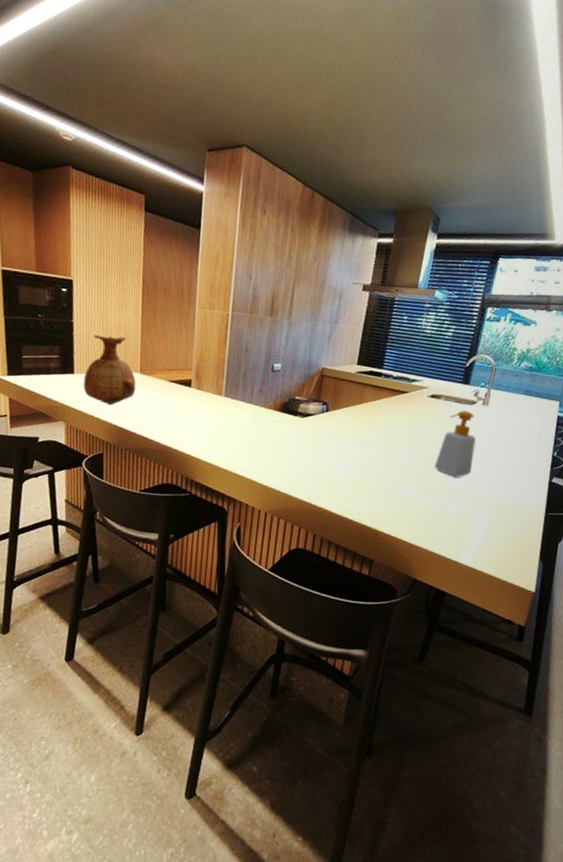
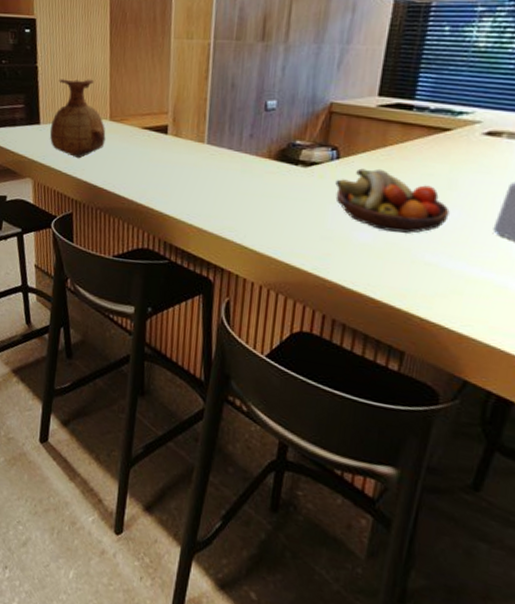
fruit bowl: none [325,419,406,470] -> present [335,168,450,233]

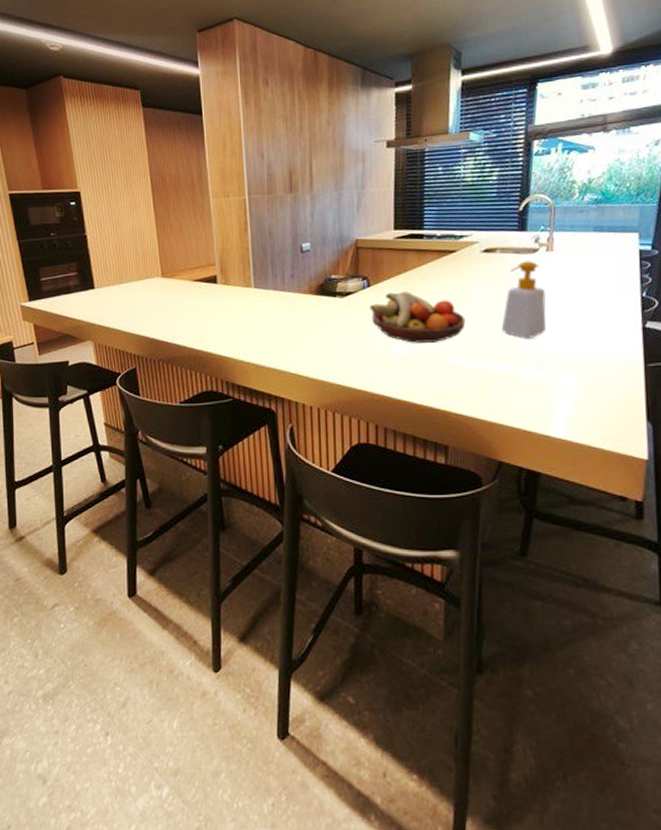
vase: present [49,79,106,159] -> none [105,242,160,316]

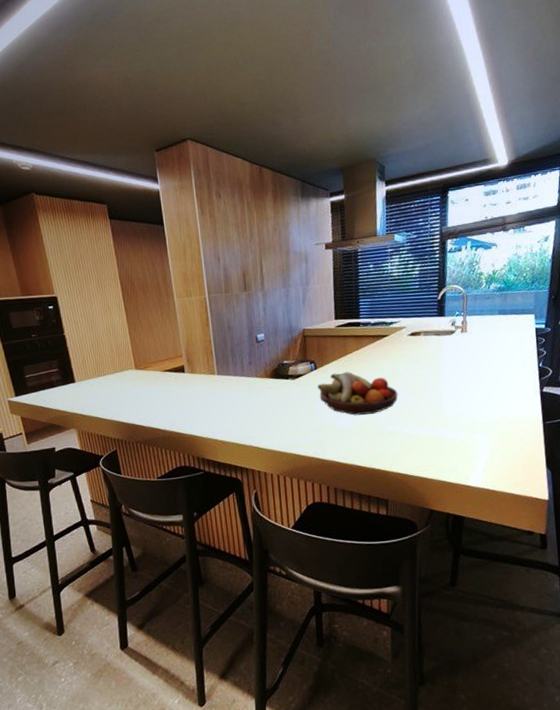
soap bottle: present [501,261,547,338] -> none [427,341,464,406]

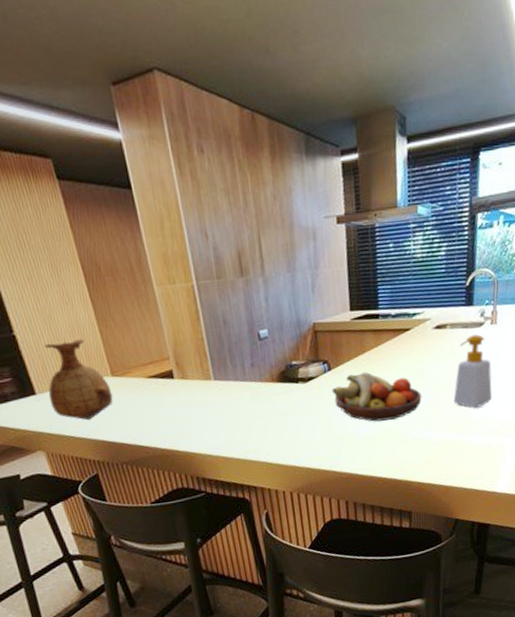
vase: none [84,339,135,405] -> present [44,339,113,421]
soap bottle: none [427,341,464,406] -> present [453,334,492,408]

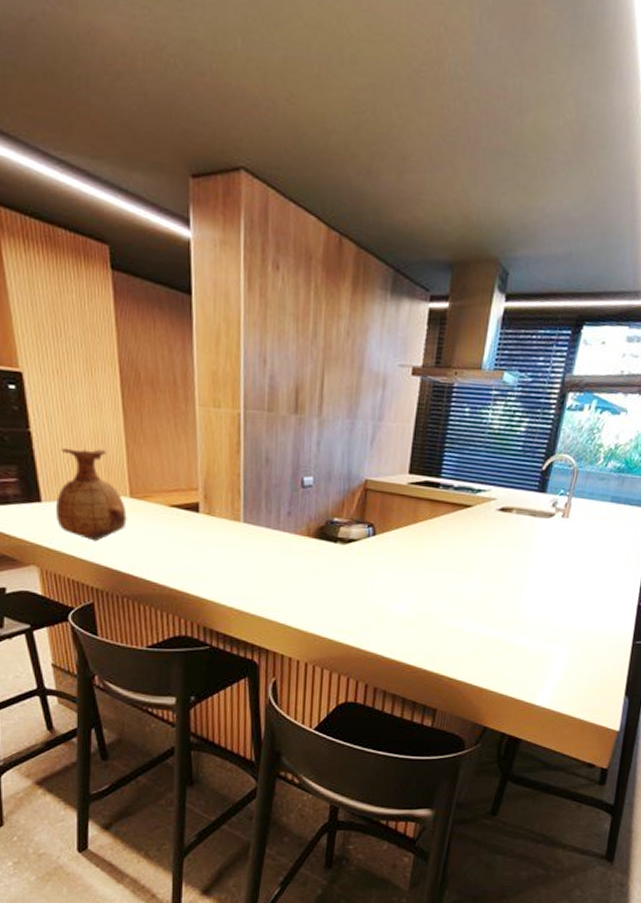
fruit bowl: present [332,371,422,422] -> none [373,543,471,603]
soap bottle: present [453,334,492,408] -> none [505,525,554,607]

